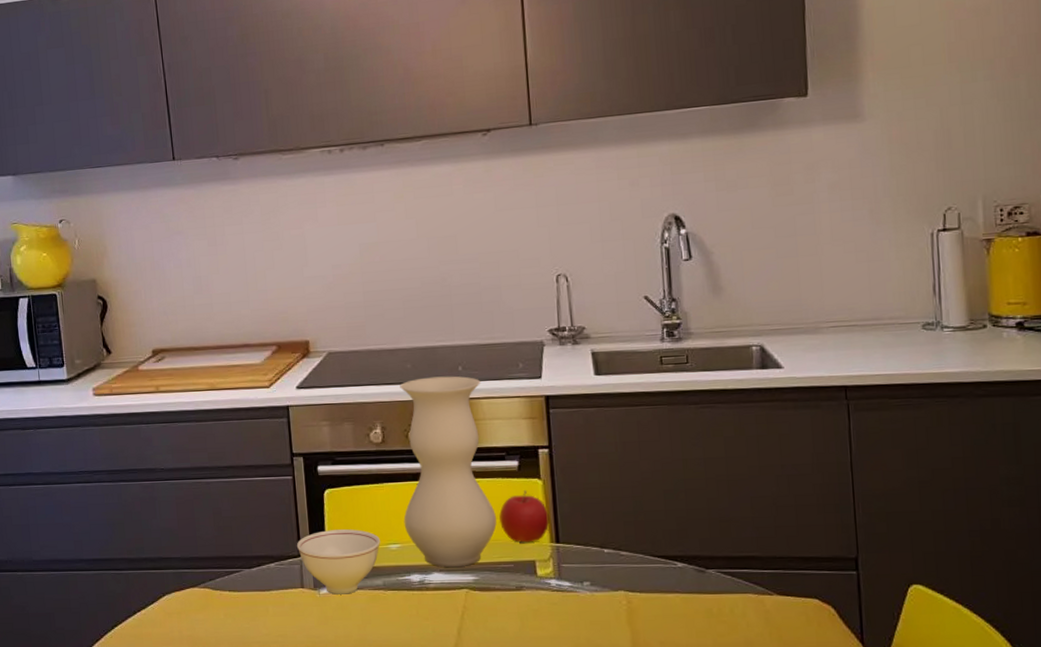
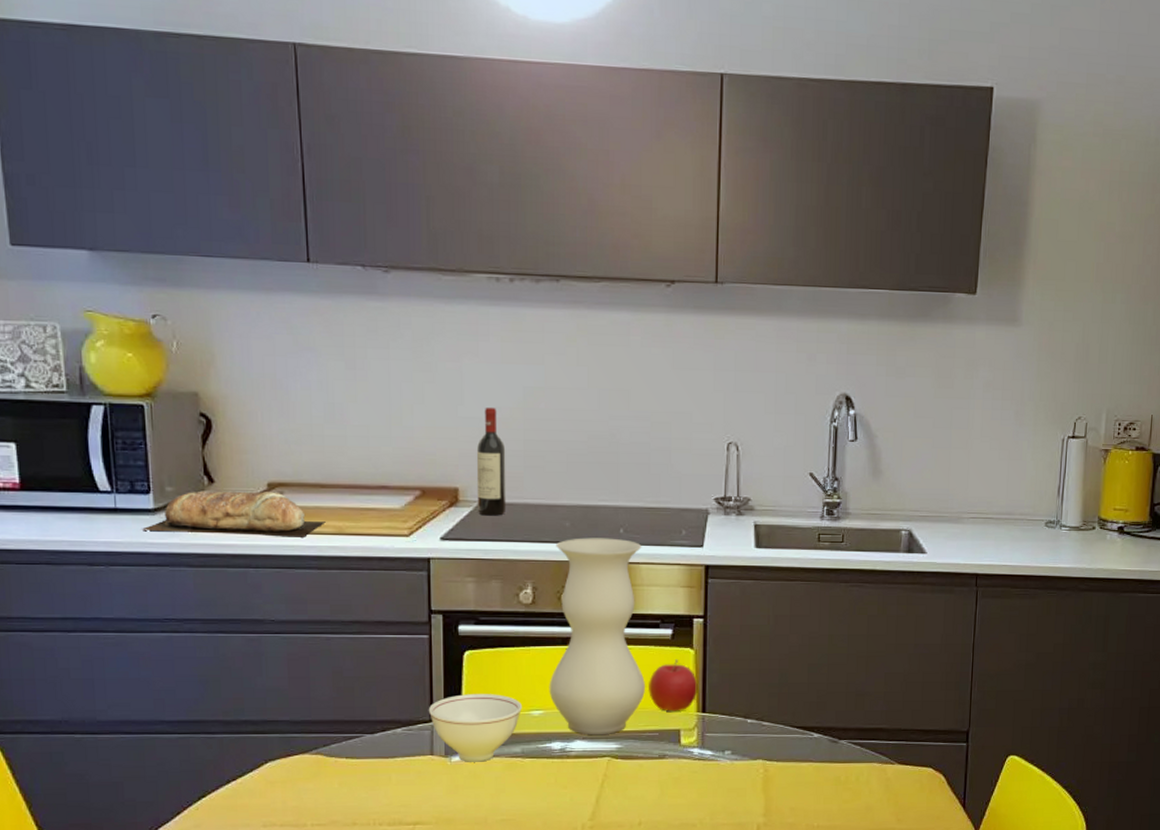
bread loaf: none [59,357,200,398] -> present [141,490,326,537]
wine bottle: none [322,265,352,364] -> present [476,407,506,516]

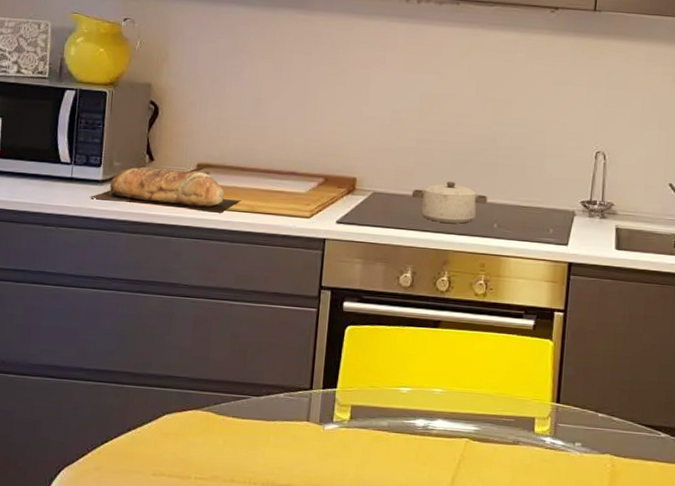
bowl: present [428,694,523,762] -> none [309,366,393,432]
wine bottle: present [476,407,506,516] -> none [371,108,401,205]
cooking pot: none [524,485,611,531] -> present [411,181,488,224]
vase: present [549,538,645,735] -> none [418,229,513,416]
fruit: present [649,659,698,712] -> none [508,349,554,400]

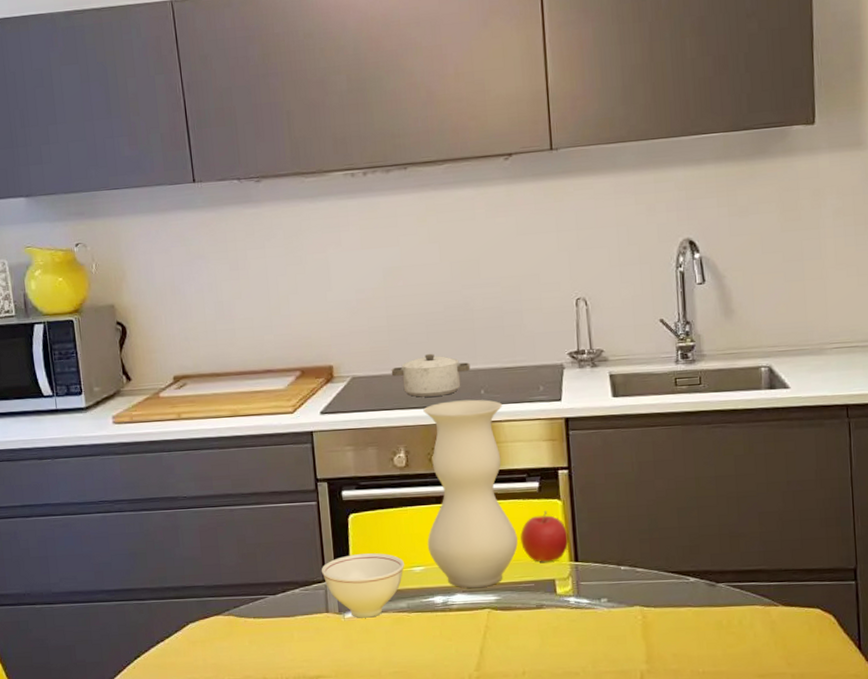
bread loaf: present [89,167,241,213] -> none [77,383,223,426]
bowl: none [309,366,393,432] -> present [321,553,405,618]
vase: none [418,229,513,416] -> present [423,399,518,588]
fruit: none [508,349,554,400] -> present [520,511,569,562]

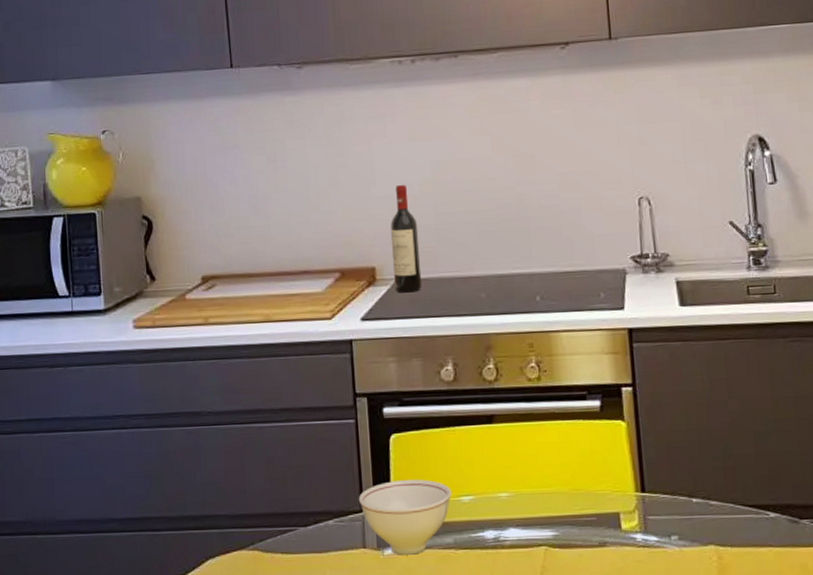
wine bottle: none [345,289,376,389] -> present [390,184,422,293]
cooking pot: present [391,353,471,397] -> none [438,255,525,303]
vase: present [423,399,518,588] -> none [473,306,578,521]
fruit: present [520,511,569,562] -> none [580,433,634,492]

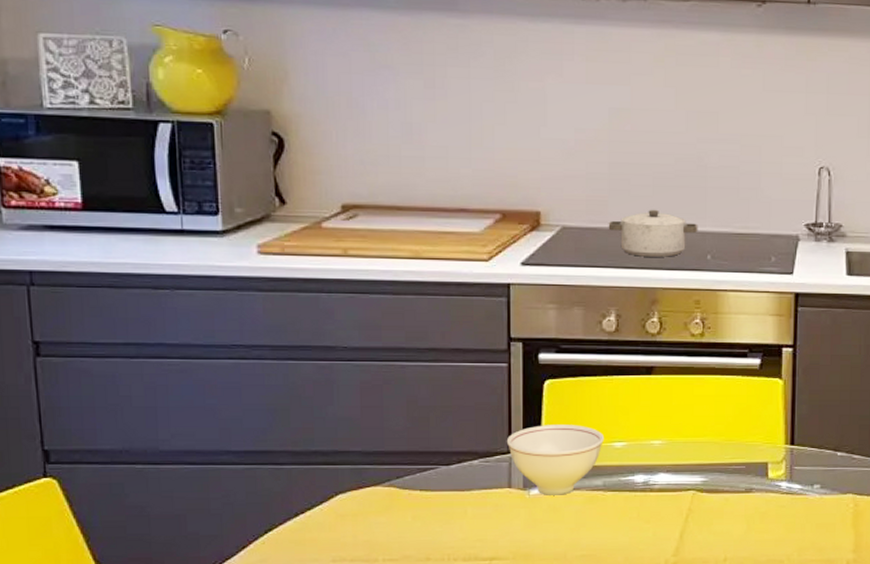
wine bottle: present [390,184,422,293] -> none [559,128,590,241]
cooking pot: none [438,255,525,303] -> present [608,209,698,257]

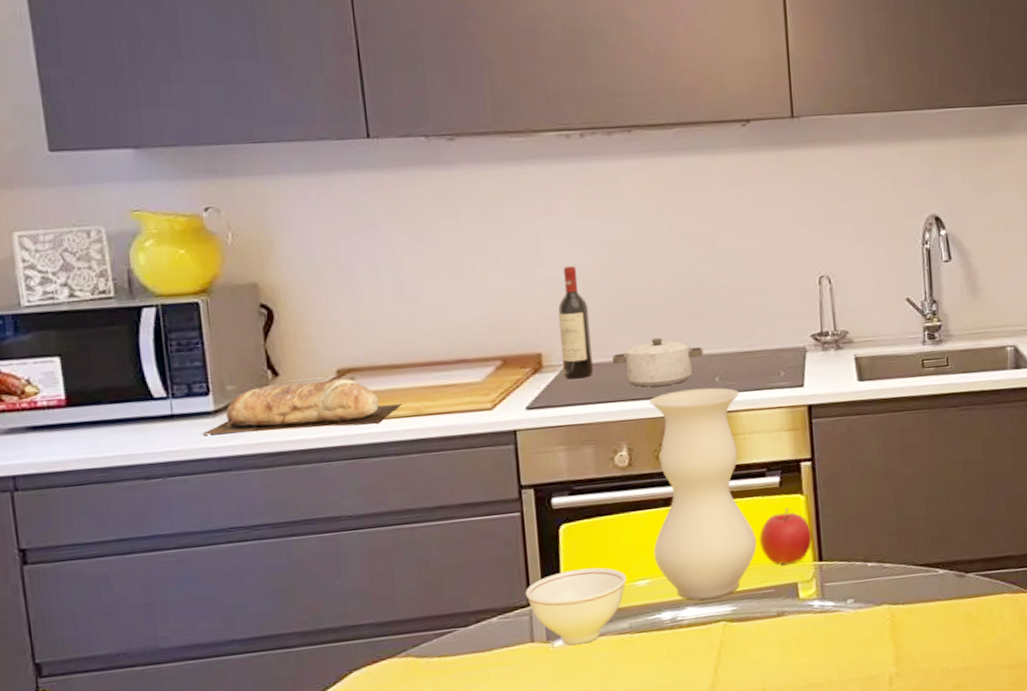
bread loaf: none [209,212,402,261] -> present [201,378,402,435]
wine bottle: none [559,128,590,241] -> present [557,265,594,379]
vase: none [632,264,732,467] -> present [649,387,757,600]
fruit: none [735,390,786,444] -> present [759,507,812,564]

